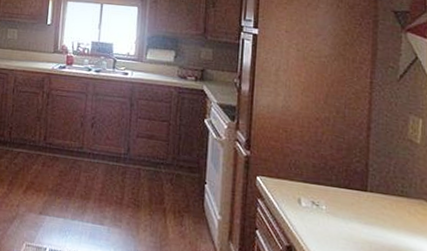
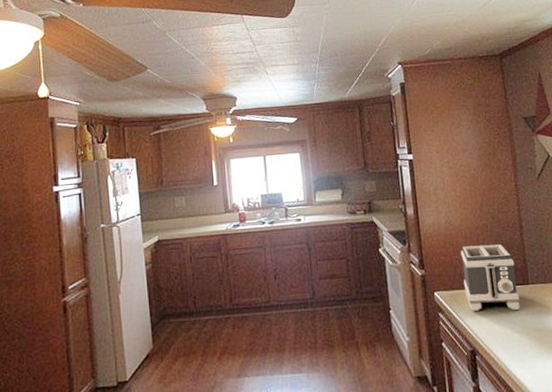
toaster: none [291,135,354,216] -> present [461,244,521,311]

